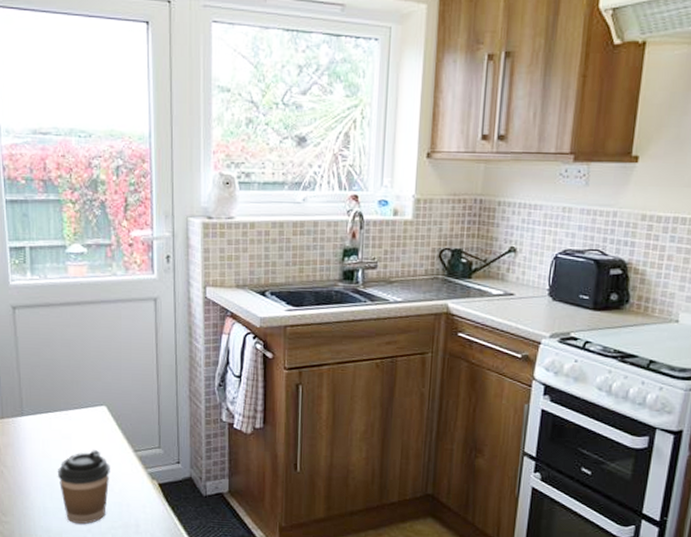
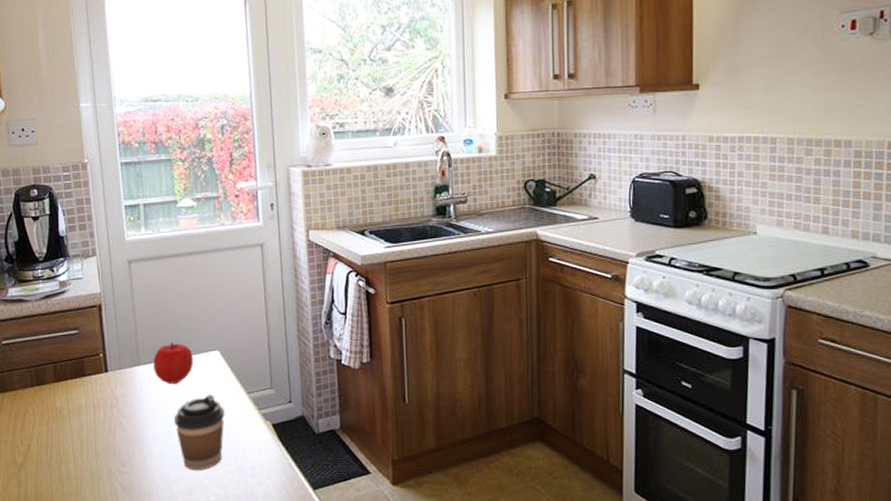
fruit: none [37,394,79,437] -> present [153,342,193,384]

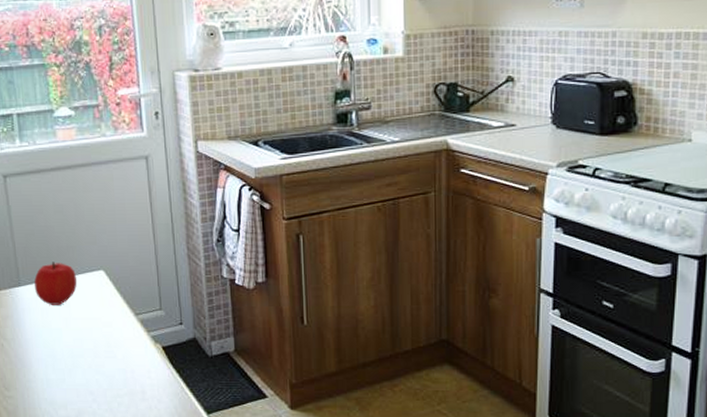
coffee cup: present [173,395,225,471] -> none [58,316,112,394]

